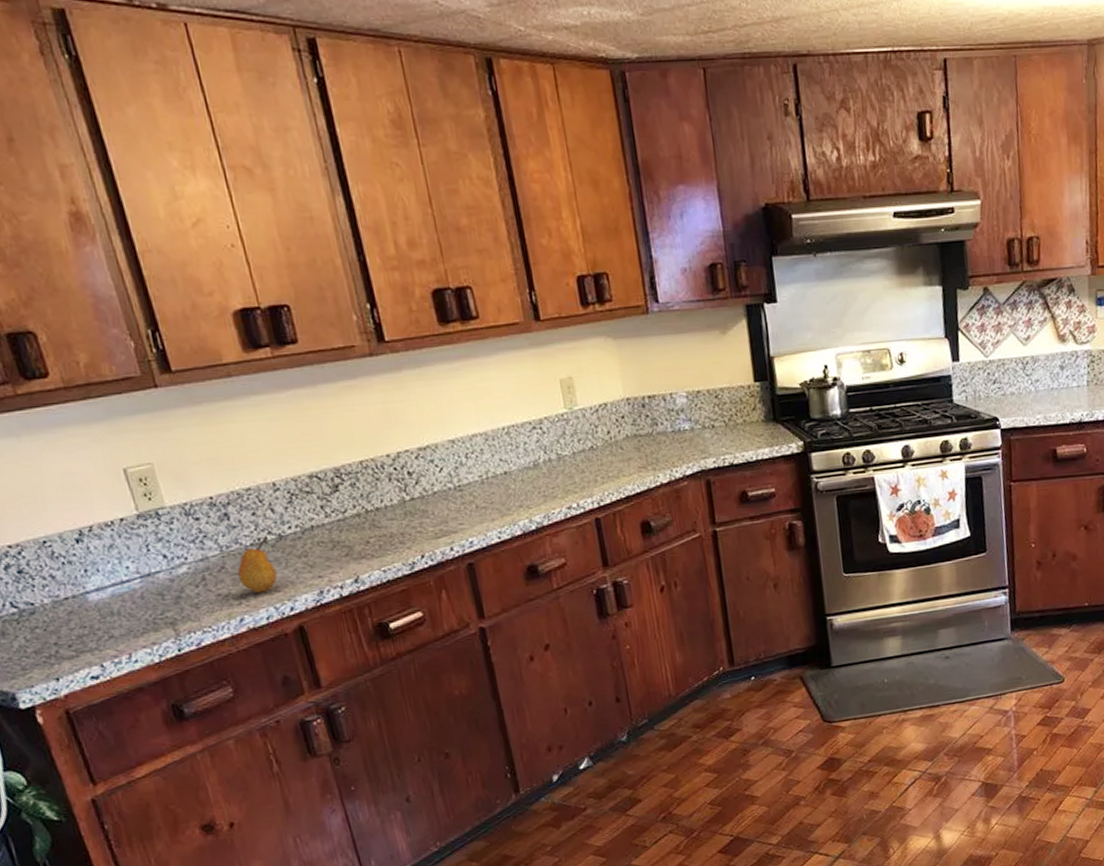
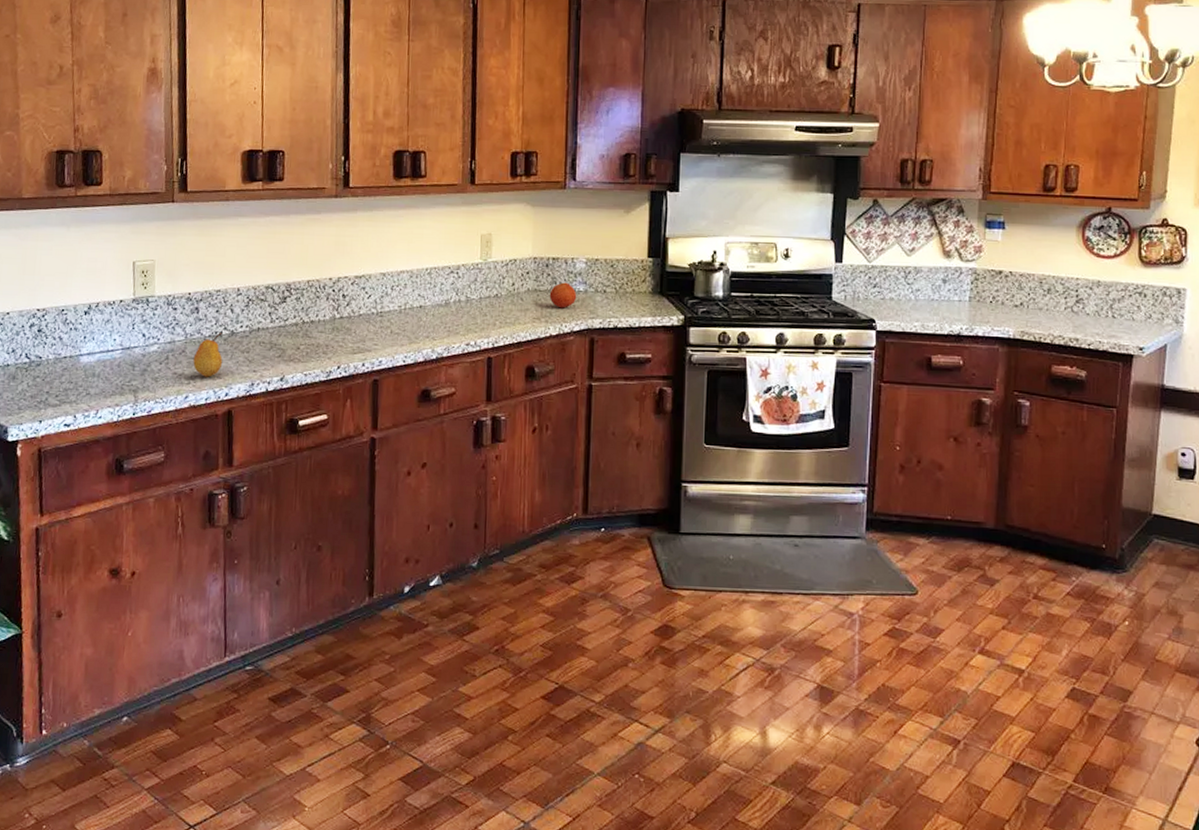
fruit: none [651,422,684,452] -> present [549,282,577,309]

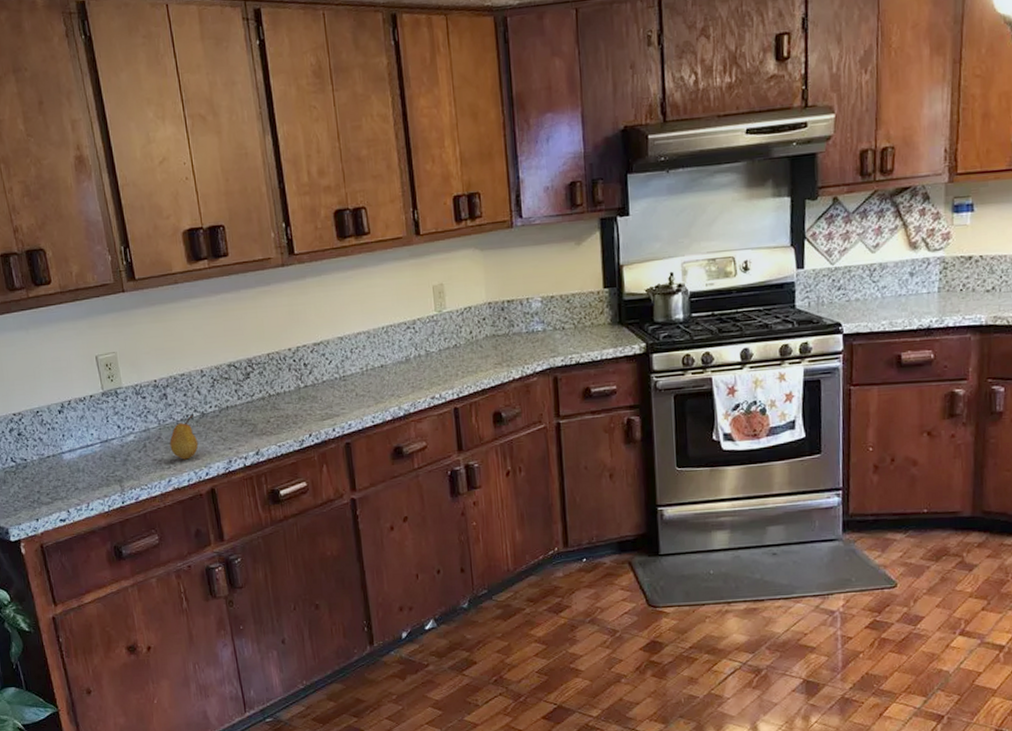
fruit: present [549,282,577,309] -> none [508,324,536,351]

